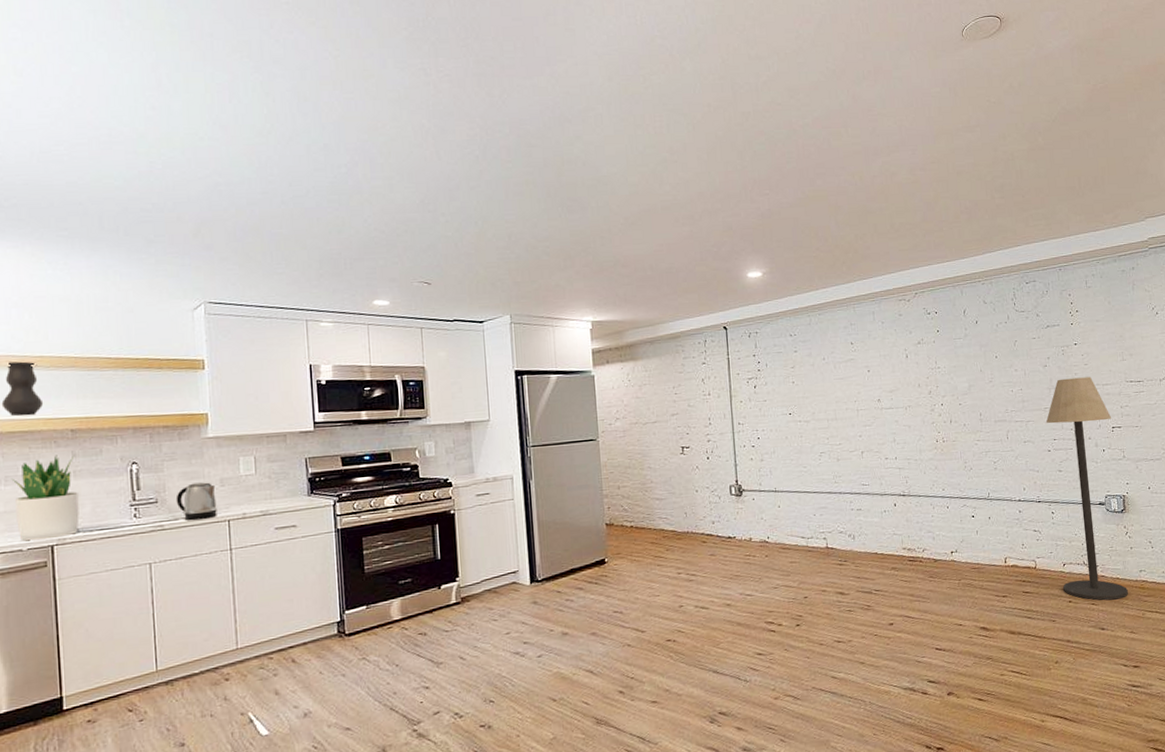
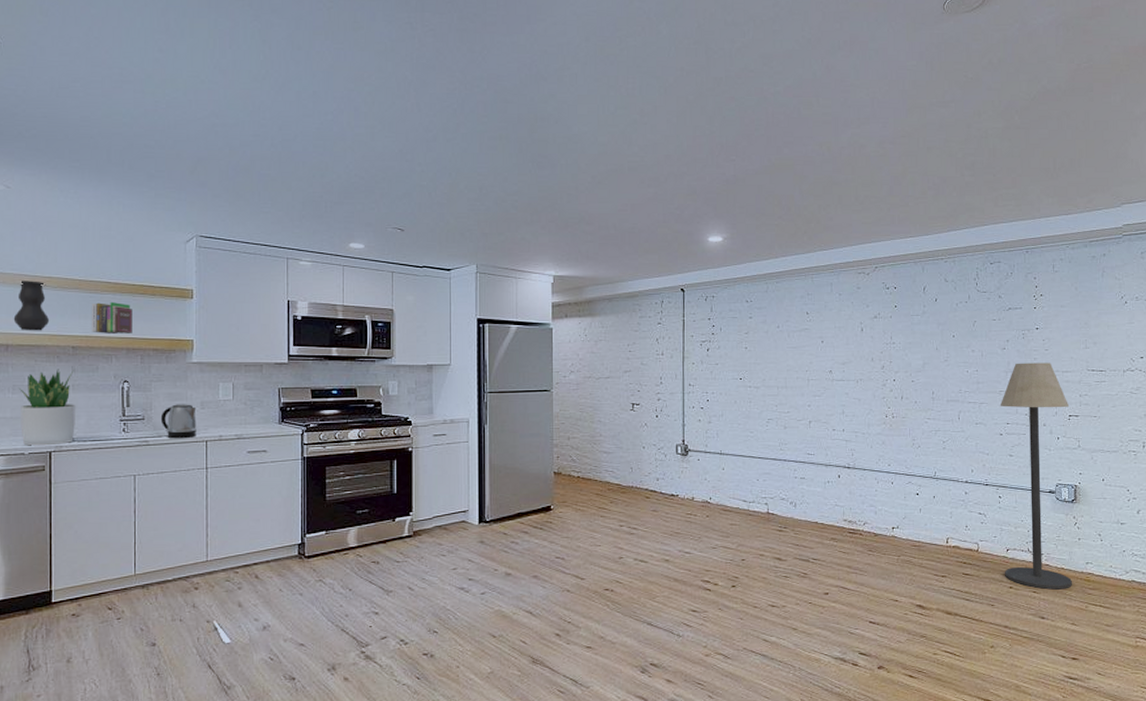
books: none [90,379,139,414] -> present [91,302,133,333]

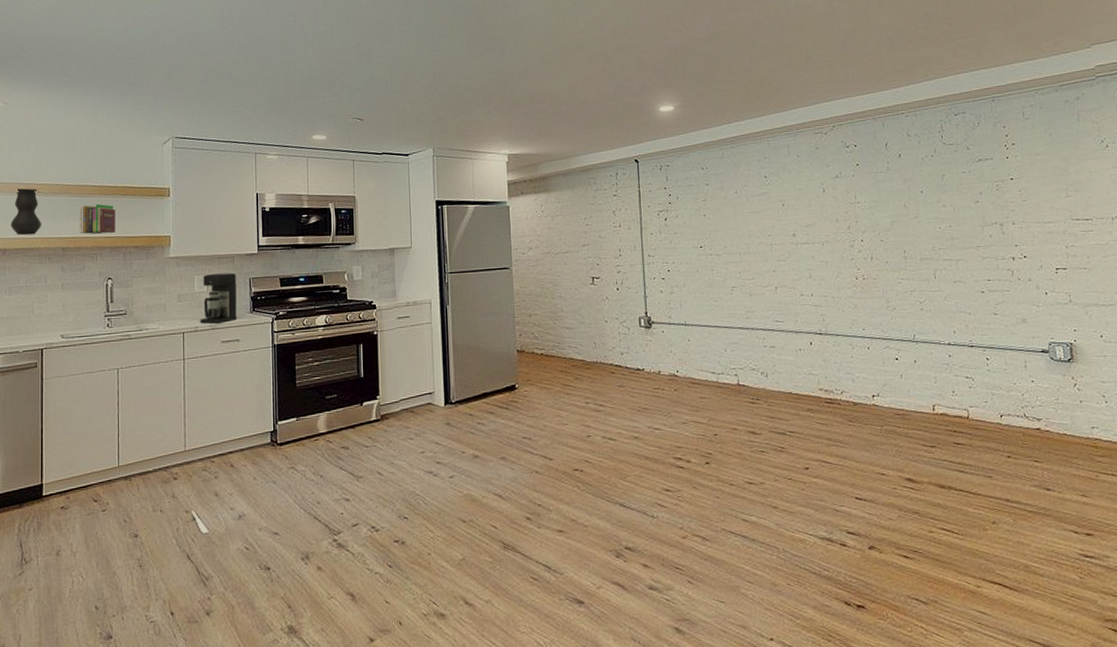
planter: present [18,369,75,446] -> none [14,269,64,344]
kettle: present [160,404,196,439] -> none [141,297,174,332]
coffee maker: none [224,381,264,434] -> present [200,272,237,325]
floor lamp: present [1000,362,1072,590] -> none [978,214,1078,458]

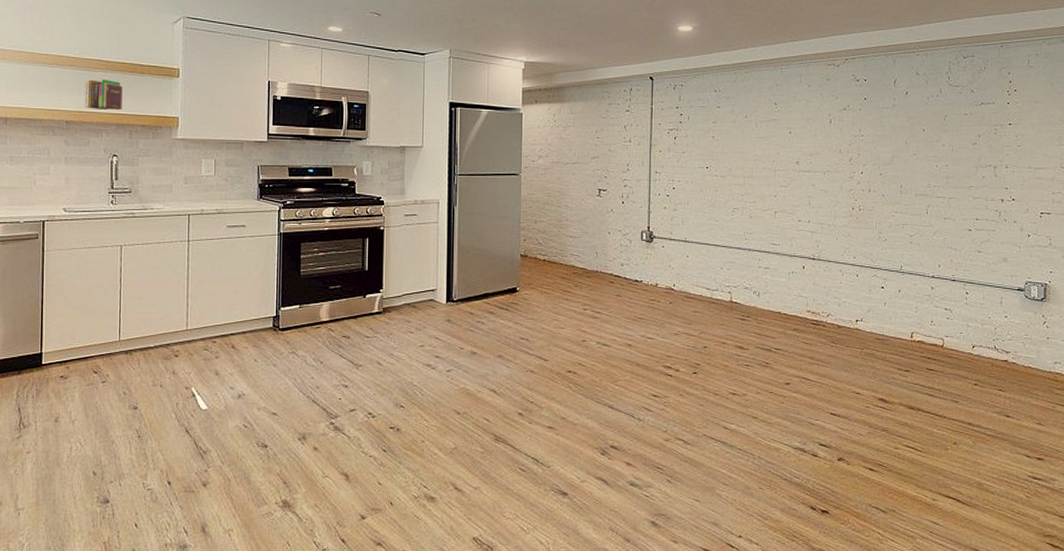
vase: present [10,188,42,236] -> none [12,57,46,106]
coffee maker: present [200,272,237,325] -> none [206,158,244,209]

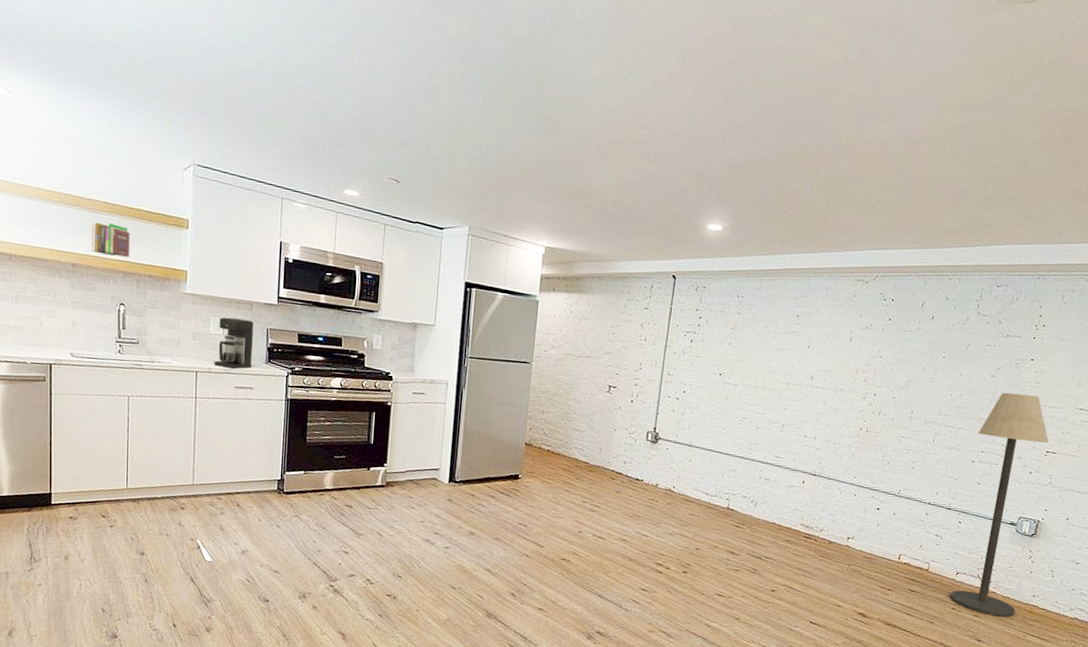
coffee maker: none [206,158,244,209] -> present [214,317,254,370]
floor lamp: none [969,158,1042,389] -> present [950,392,1049,618]

